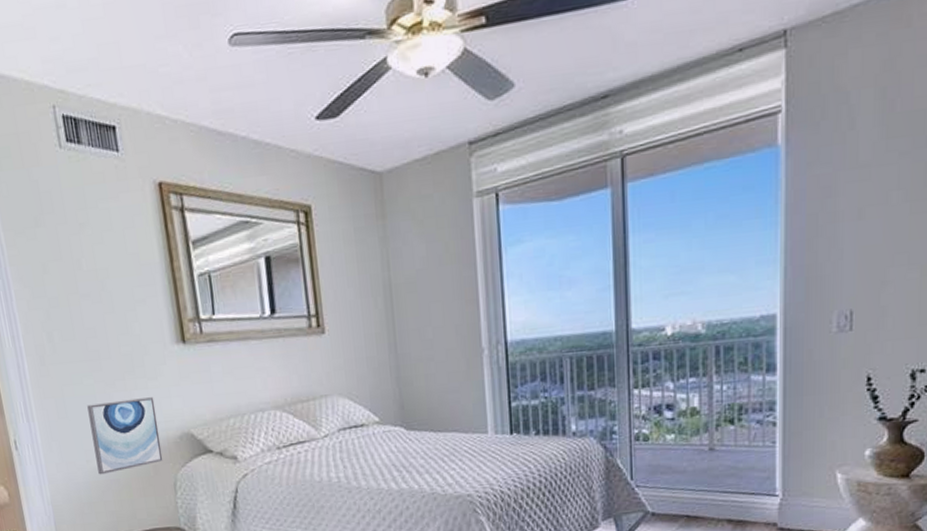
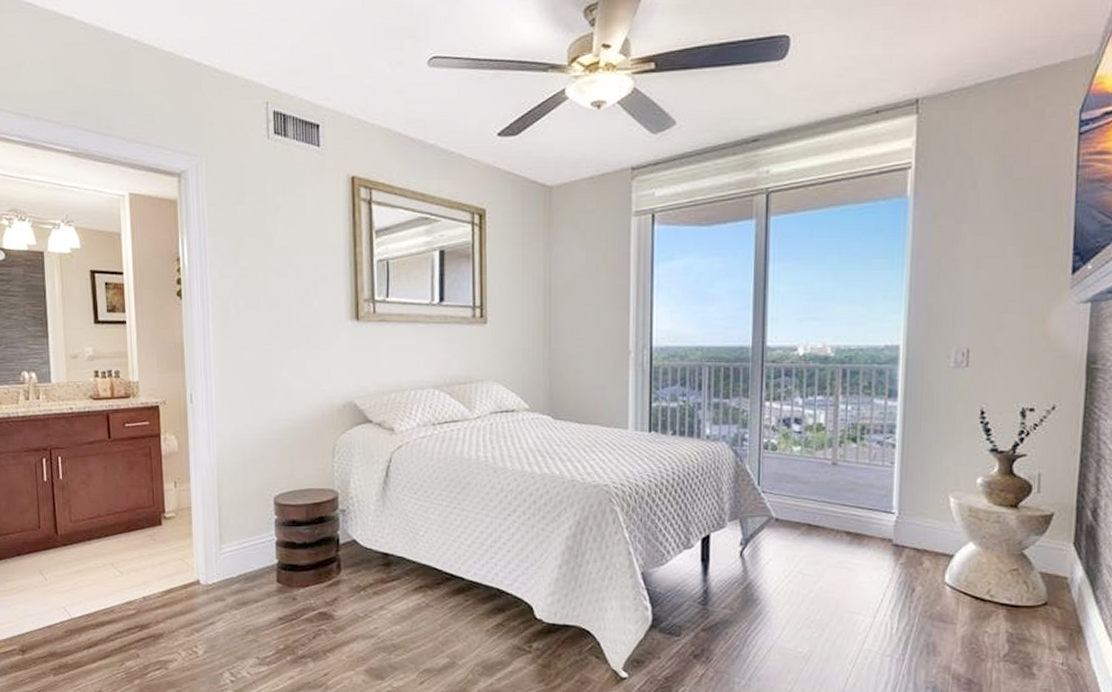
wall art: present [87,397,163,475] -> none [262,366,326,434]

